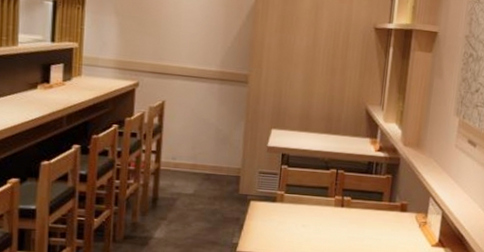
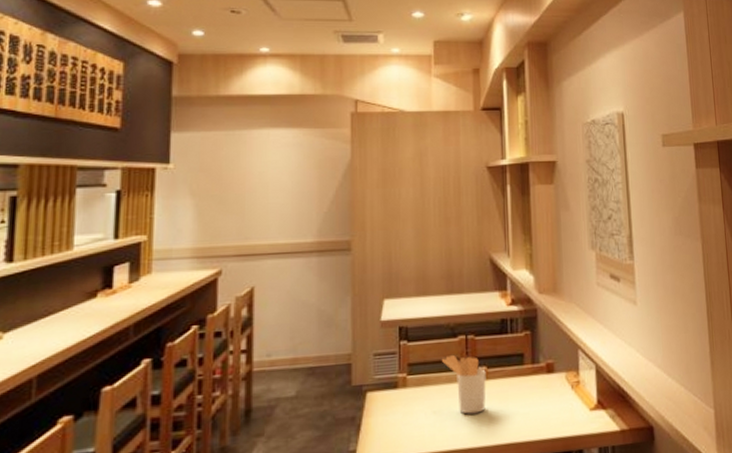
utensil holder: none [314,183,350,233] -> present [441,354,486,414]

